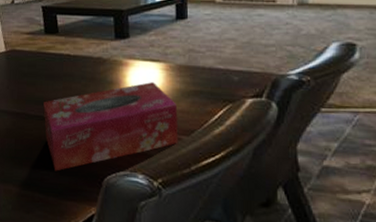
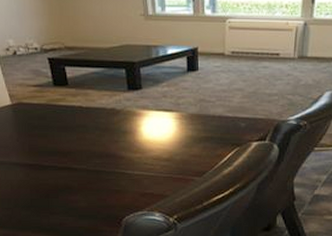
tissue box: present [43,82,178,171] -> none [57,130,191,216]

